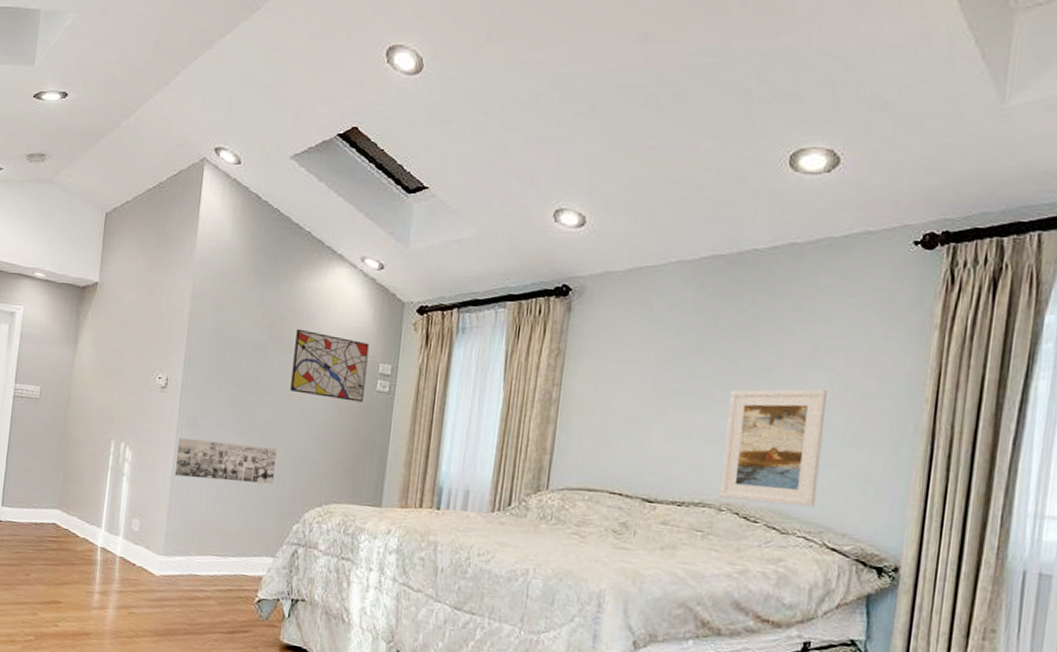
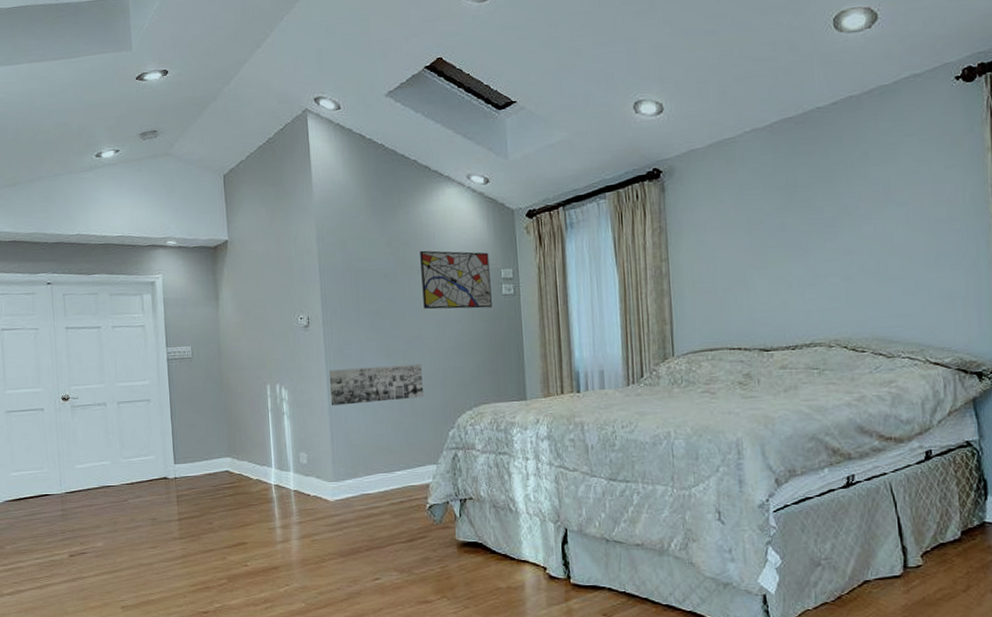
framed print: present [719,389,827,507] -> none [821,222,913,335]

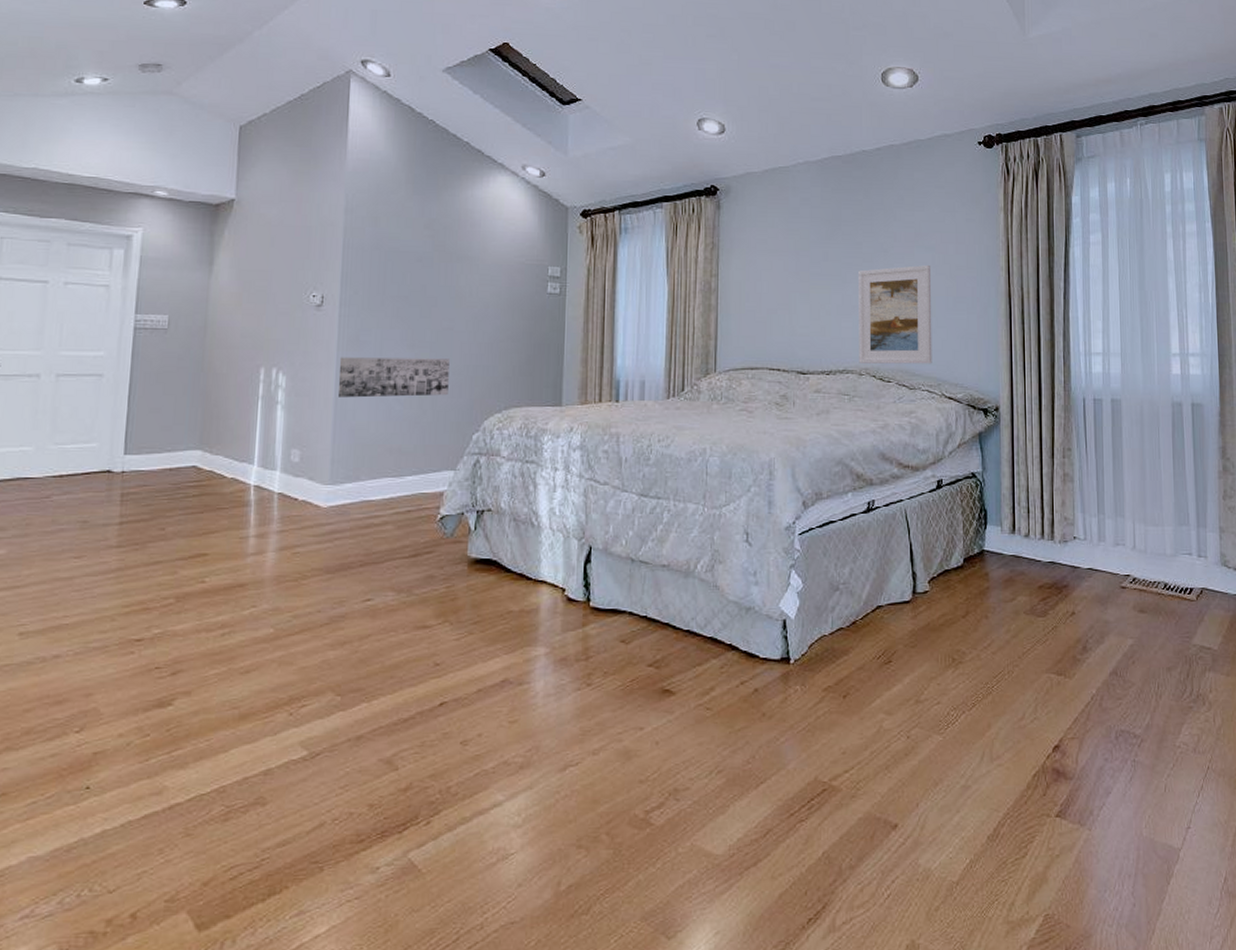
wall art: present [420,250,492,310] -> none [459,237,537,305]
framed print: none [821,222,913,335] -> present [859,264,932,364]

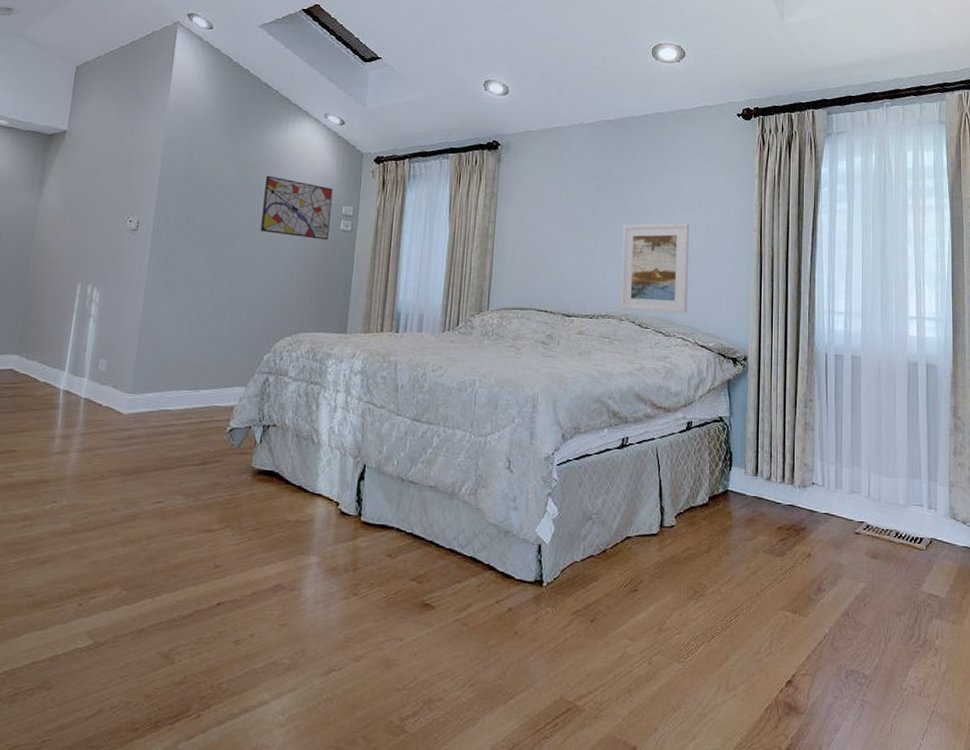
wall art: present [337,357,450,398] -> none [145,278,248,318]
wall art: none [459,237,537,305] -> present [260,175,333,240]

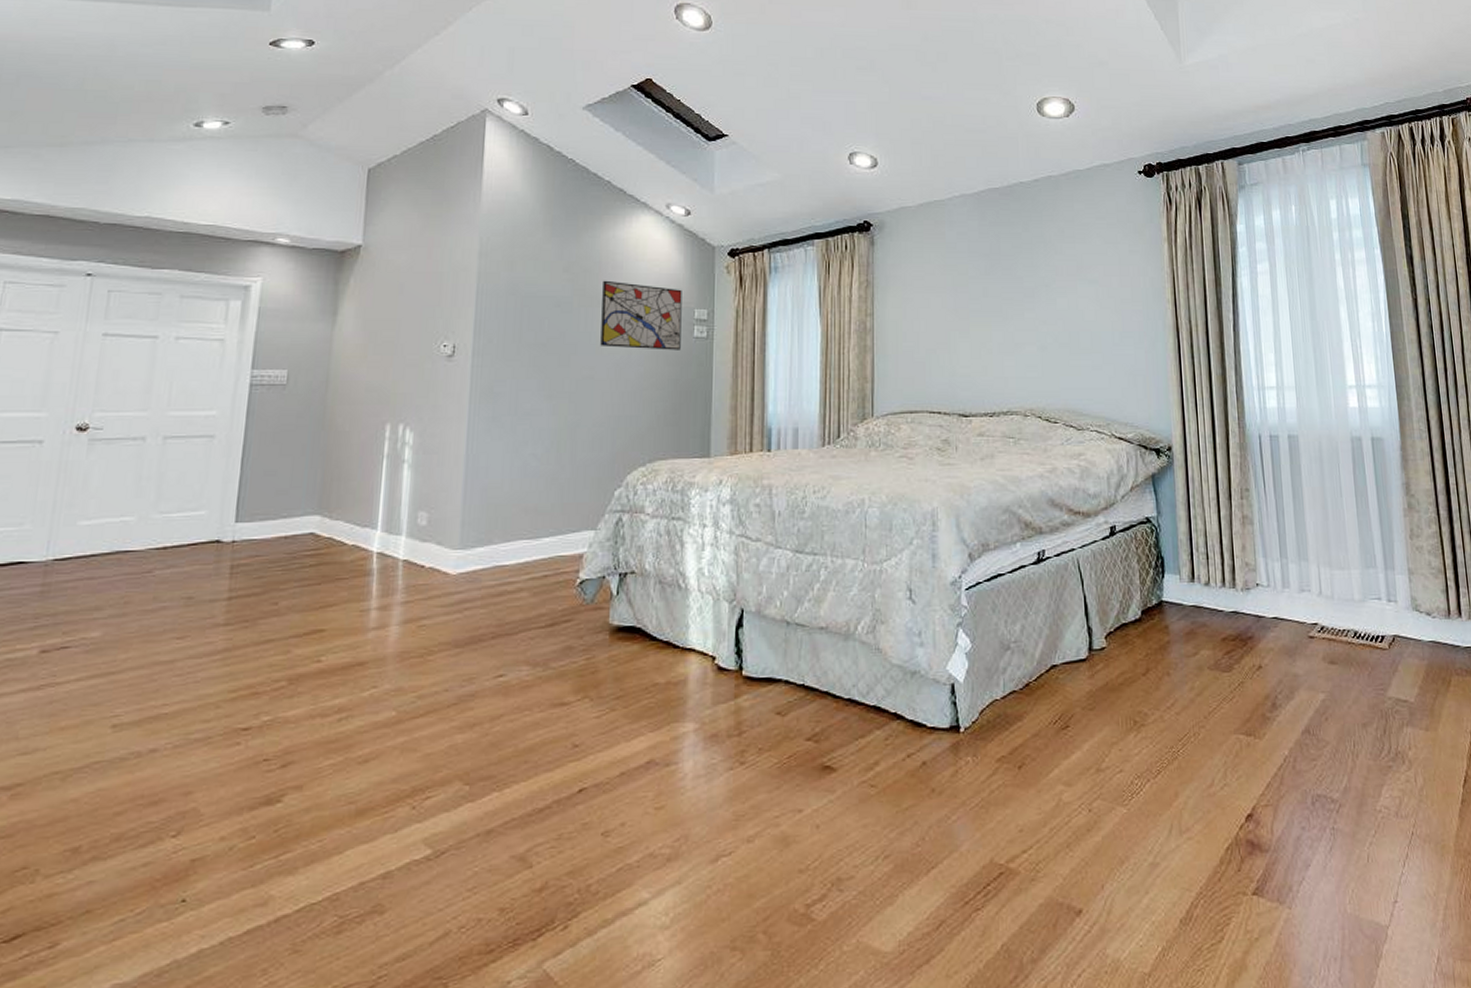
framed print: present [620,222,690,314] -> none [1020,298,1100,404]

